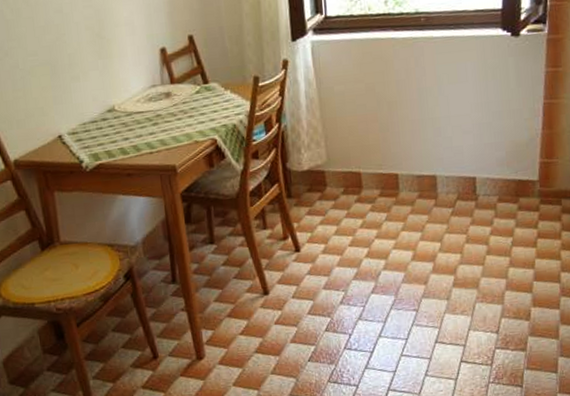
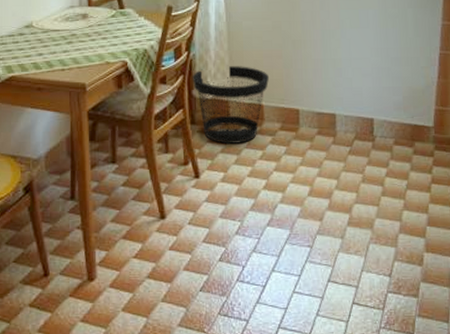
wastebasket: none [285,133,365,215] -> present [192,66,269,144]

